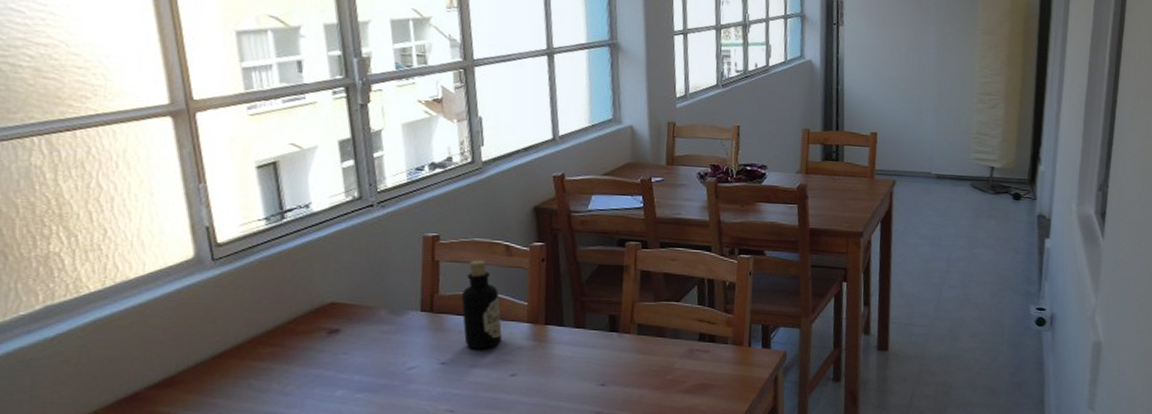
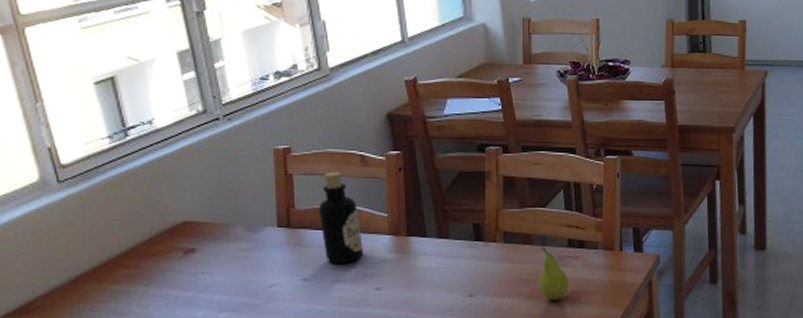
fruit: none [669,339,698,393] -> present [539,246,569,301]

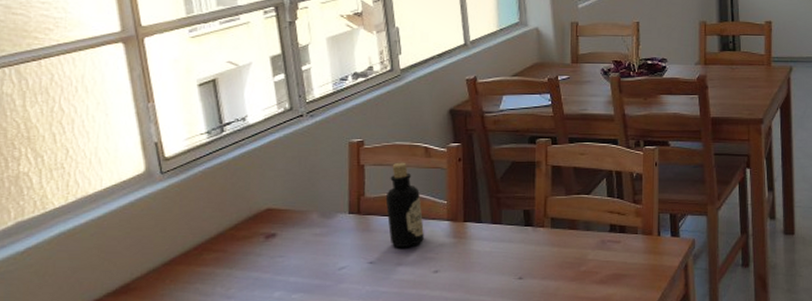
fruit: present [539,246,569,301] -> none [583,231,610,284]

